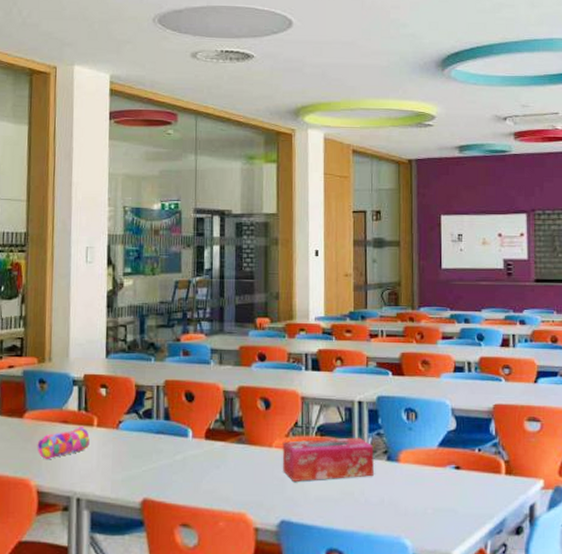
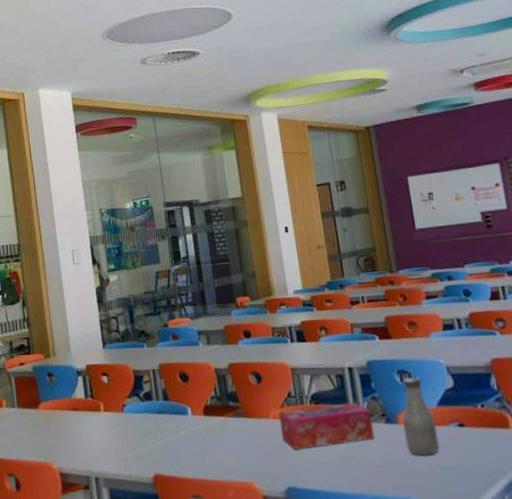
pencil case: present [37,426,90,459] -> none [54,411,100,444]
bottle: none [402,416,435,496] -> present [402,377,440,456]

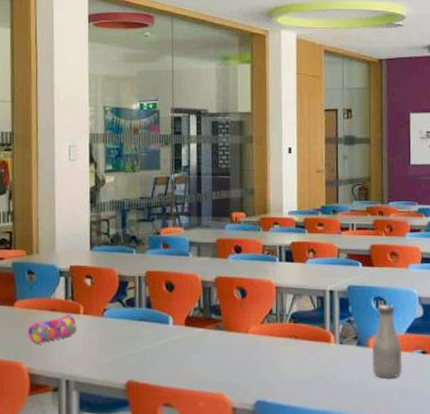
pencil case: none [54,411,100,444] -> present [27,313,77,344]
tissue box: present [278,402,374,449] -> none [258,324,345,365]

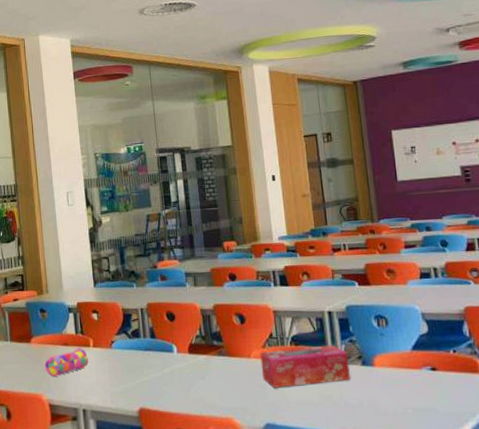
tissue box: none [258,324,345,365] -> present [260,345,350,388]
bottle: present [372,304,402,378] -> none [377,322,413,397]

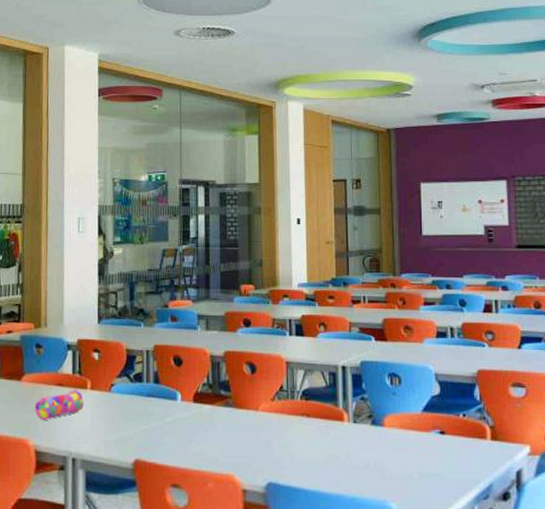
tissue box: present [260,345,350,388] -> none [268,401,358,445]

